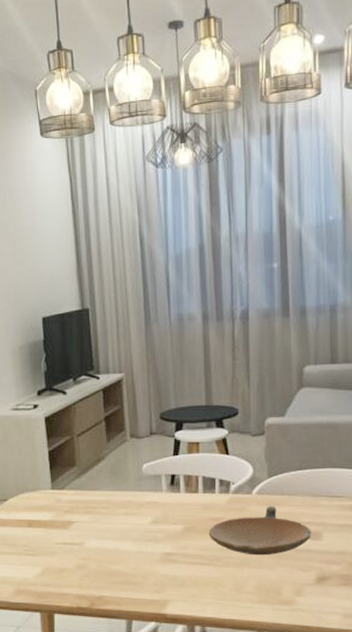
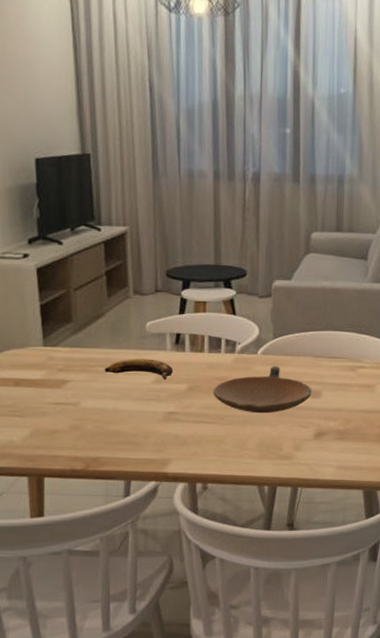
banana: none [105,500,170,520] -> present [104,358,174,380]

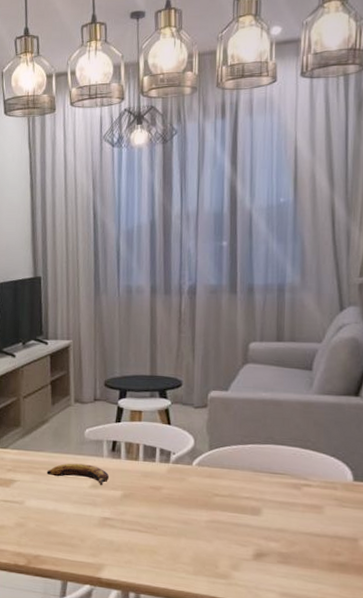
bowl: present [213,365,312,414] -> none [147,477,251,528]

